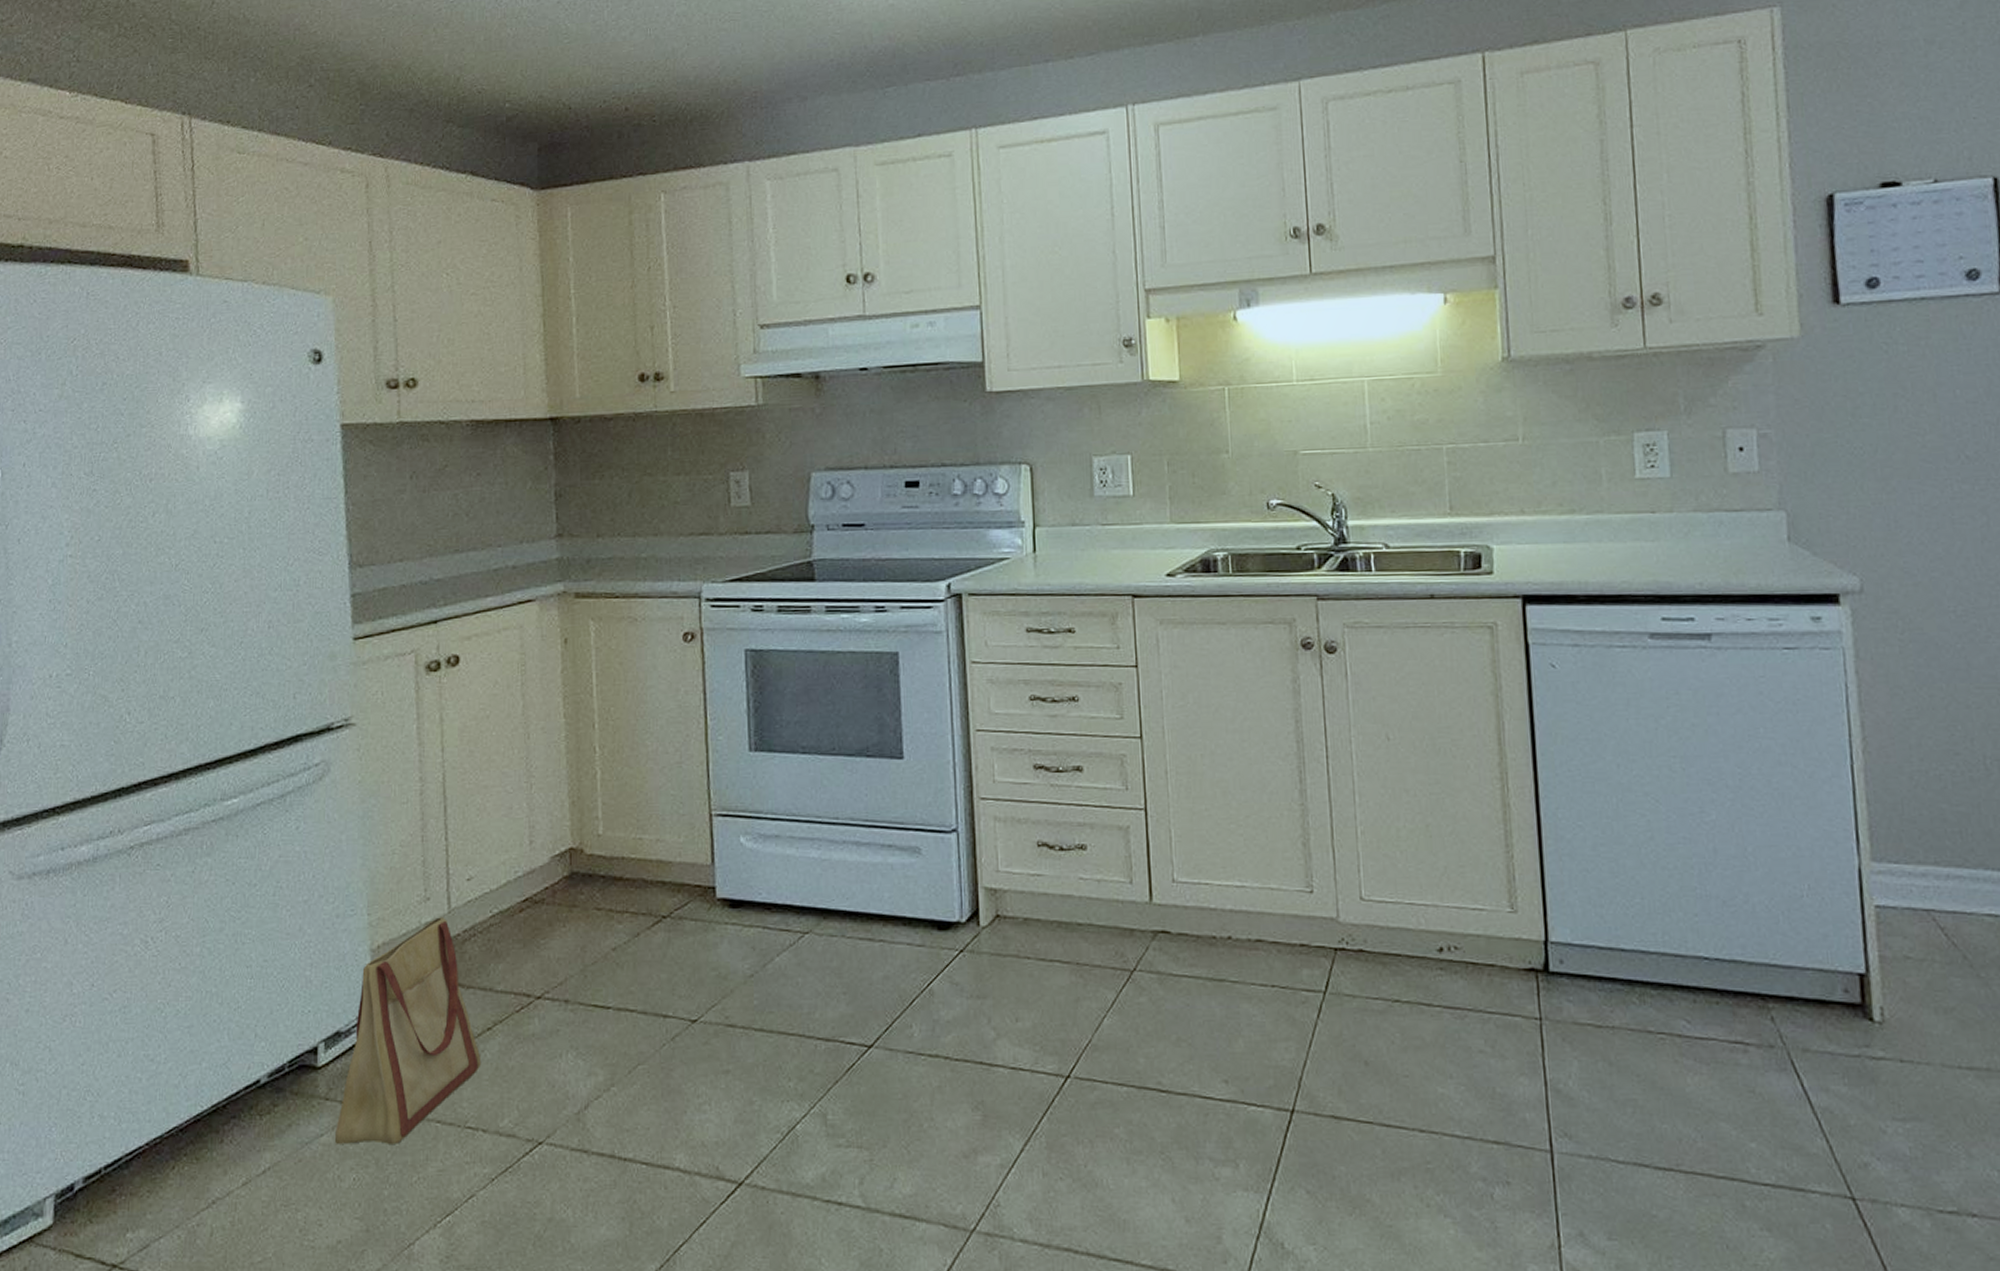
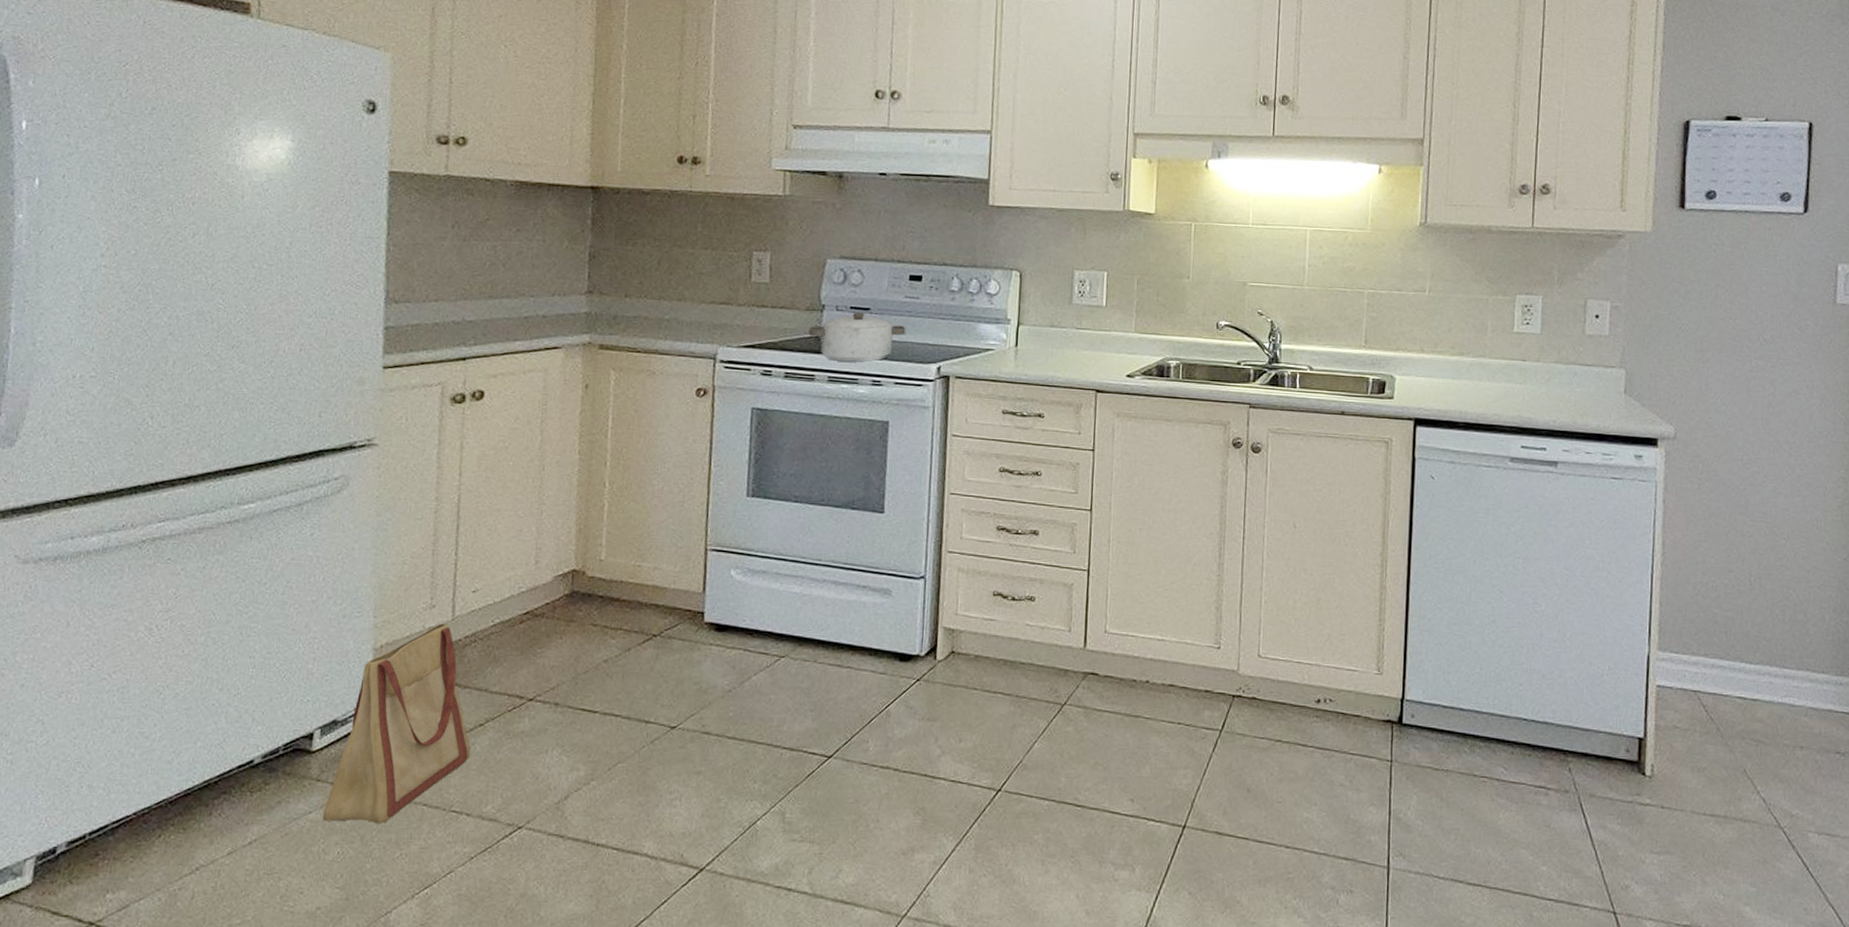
cooking pot: none [799,529,907,588] -> present [808,312,906,362]

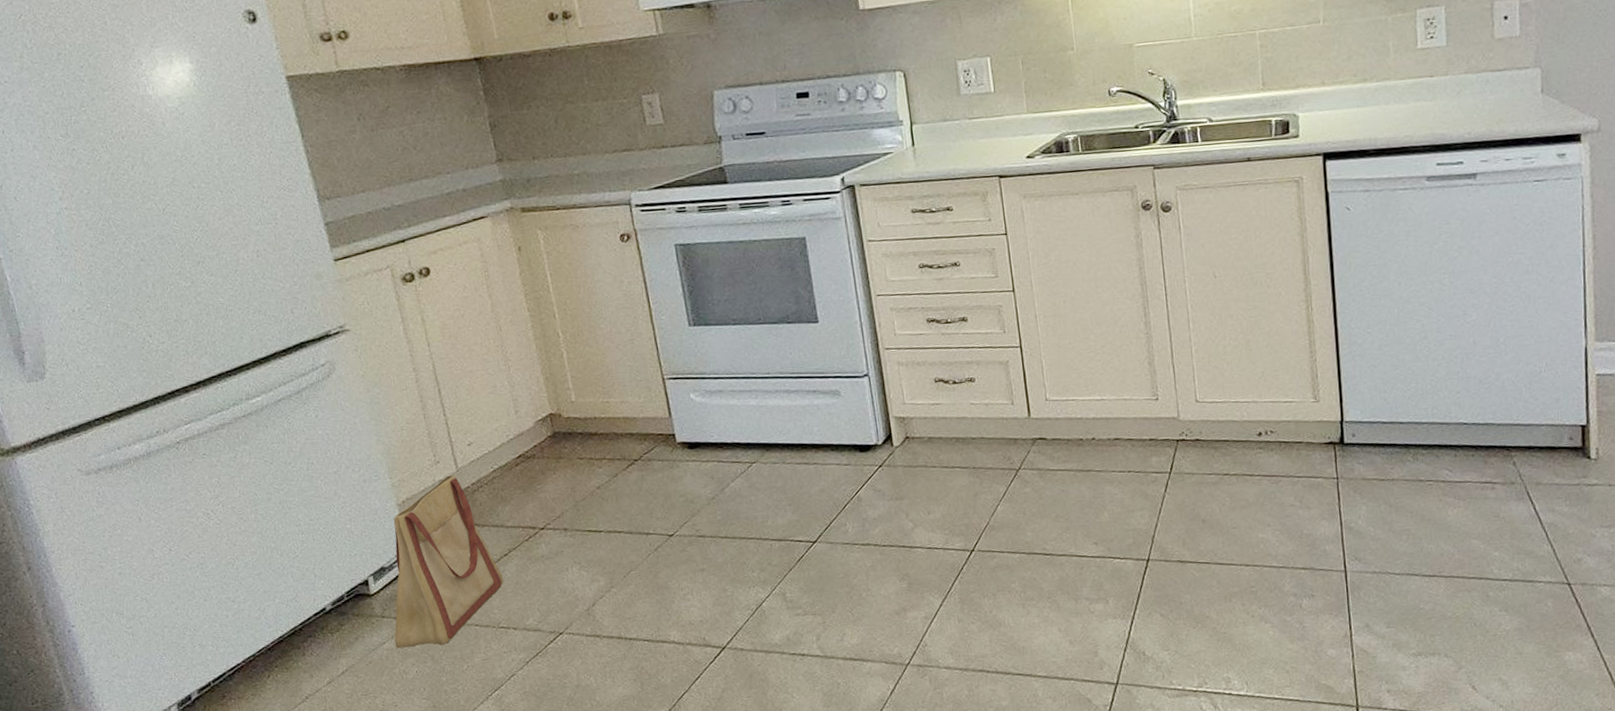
cooking pot: present [808,312,906,362] -> none [711,137,804,188]

